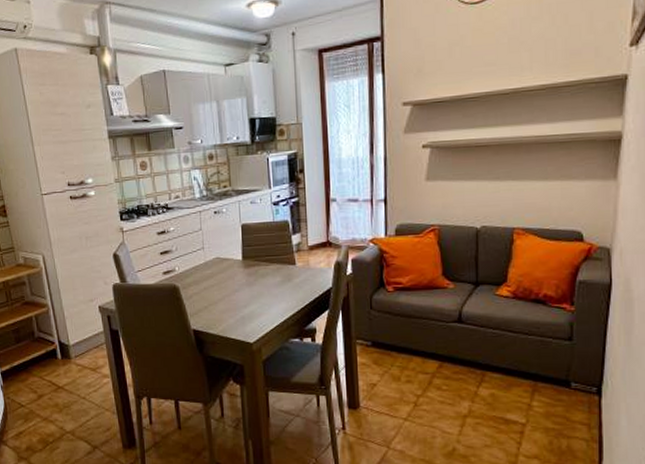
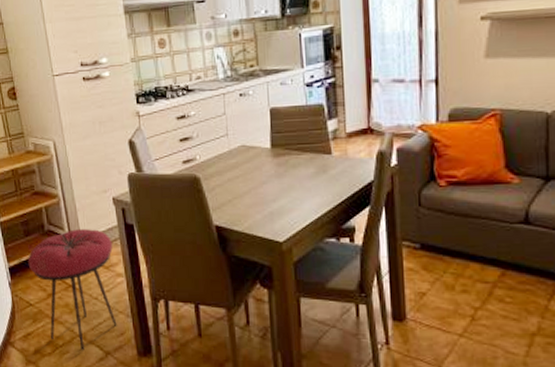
stool: none [19,335,104,446] -> present [28,229,117,351]

